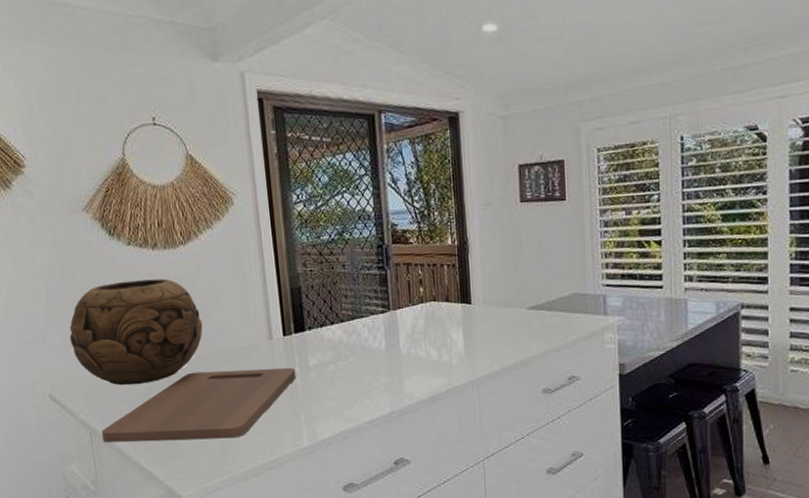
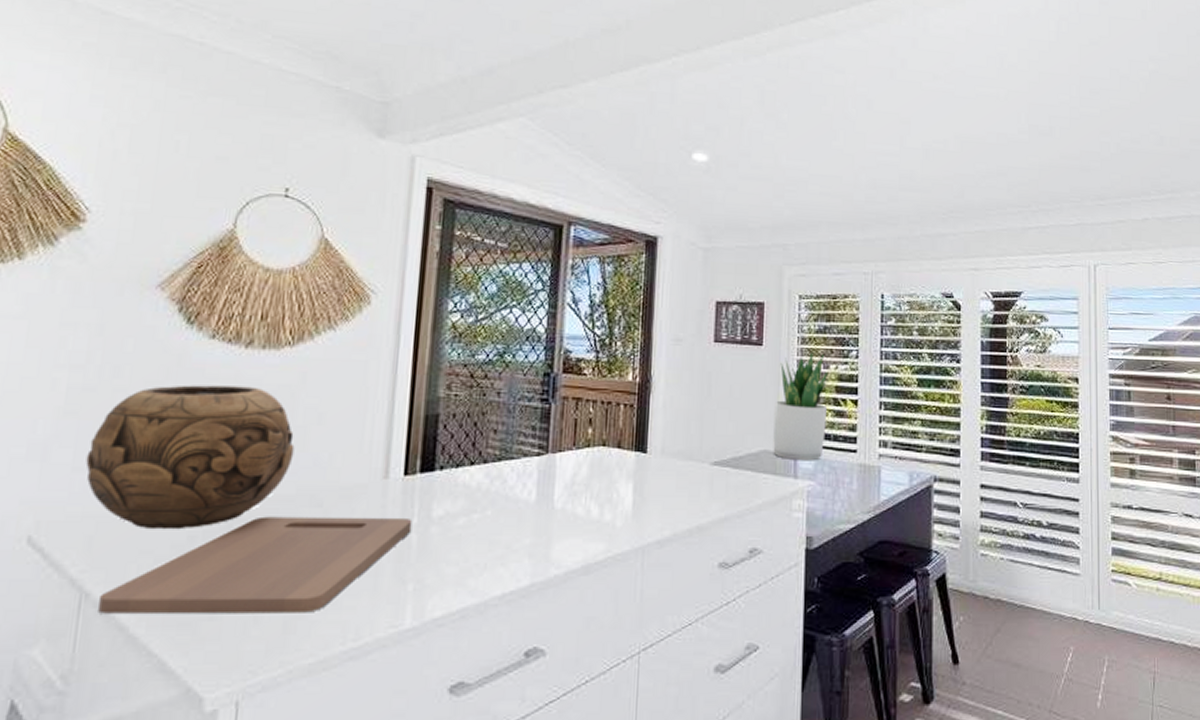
planter: none [581,201,633,300] -> present [773,352,830,461]

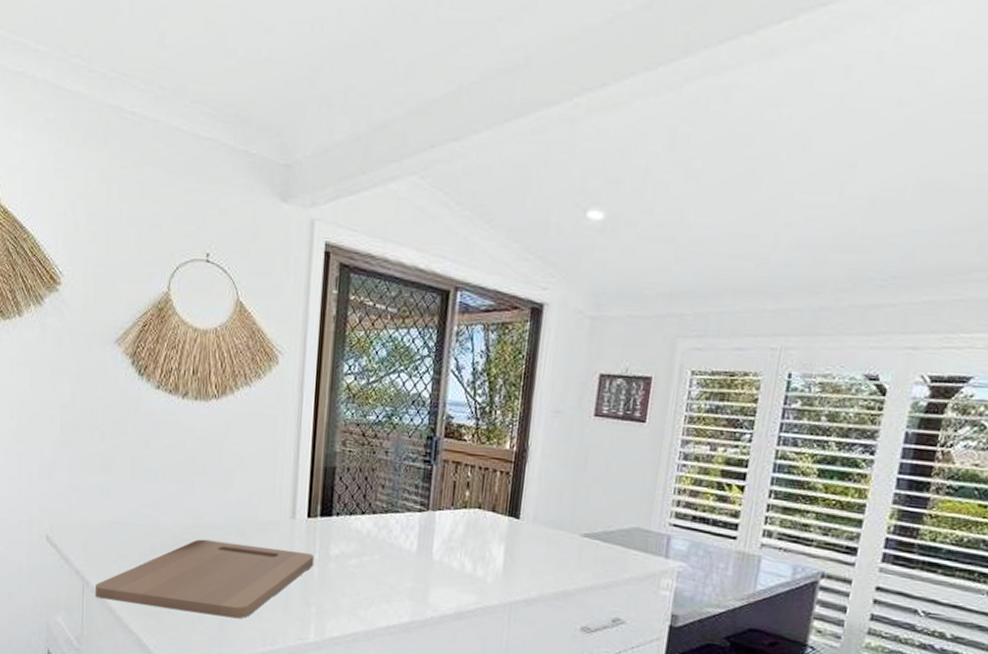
decorative bowl: present [85,385,295,530] -> none [78,427,223,543]
planter: present [773,352,830,461] -> none [645,433,717,544]

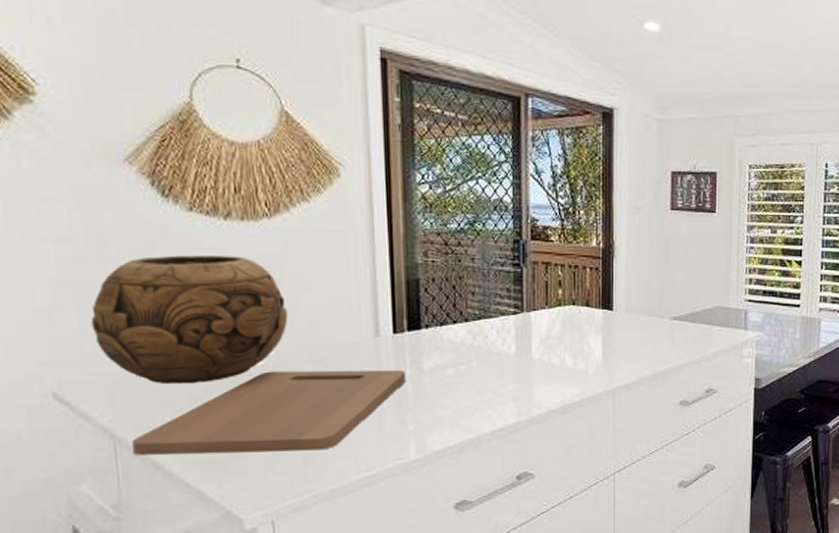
decorative bowl: none [78,427,223,543] -> present [91,255,288,385]

